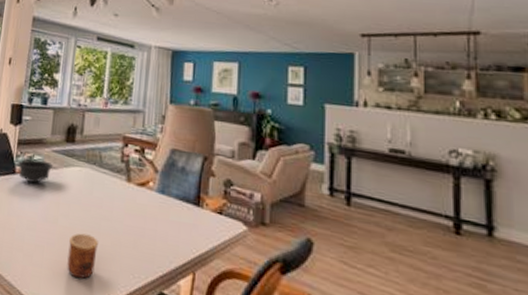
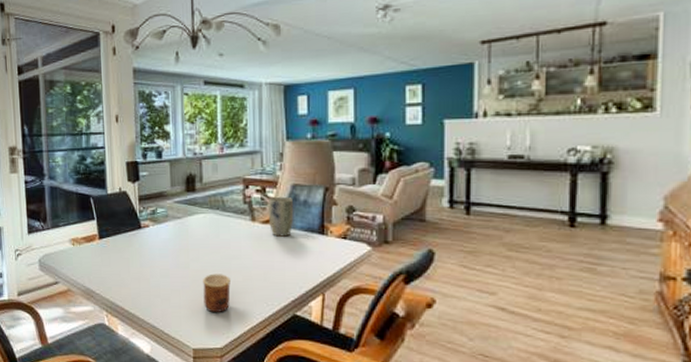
bowl: present [17,159,52,184] -> none [141,212,176,235]
plant pot: none [144,159,172,204] -> present [267,196,294,237]

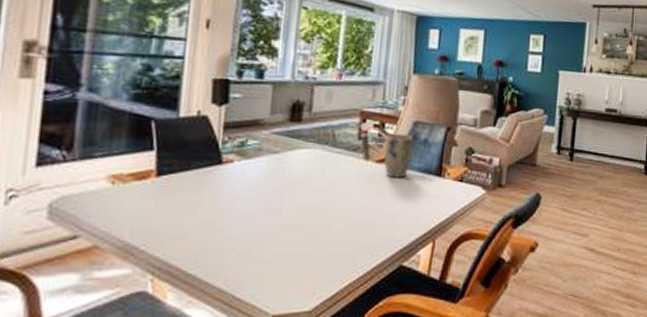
cup: present [203,273,231,313] -> none [294,220,332,269]

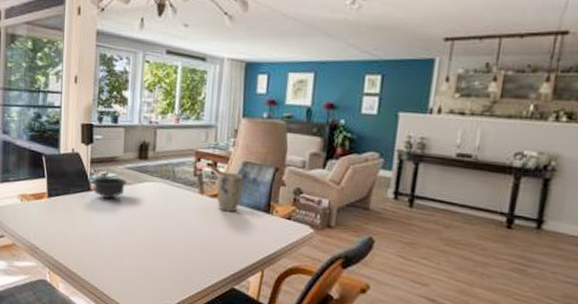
bowl: none [224,144,273,173] -> present [91,176,127,199]

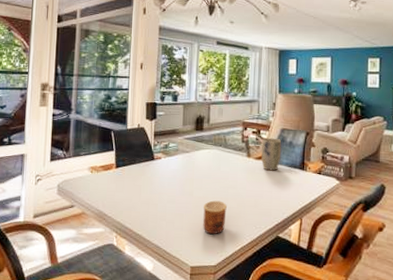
bowl: present [91,176,127,199] -> none [155,146,185,166]
cup: none [145,241,174,280] -> present [203,200,227,235]

